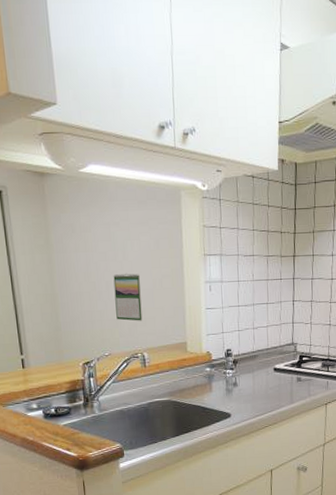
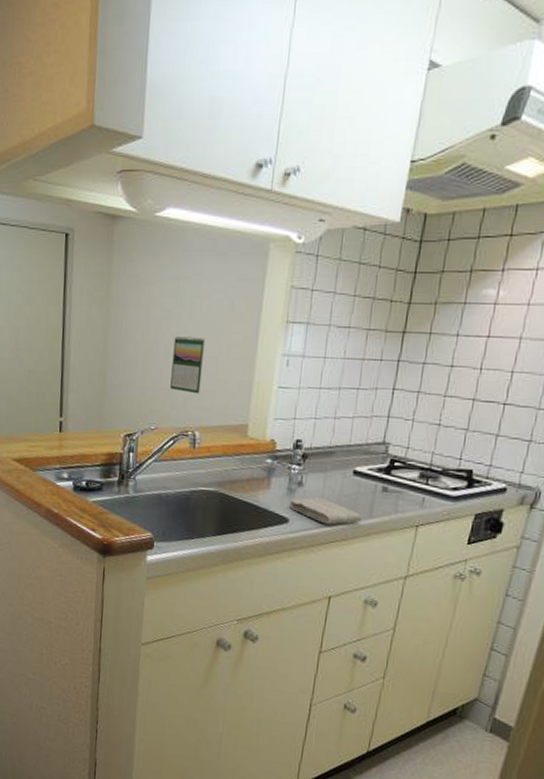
washcloth: none [228,393,286,413] -> present [288,497,362,525]

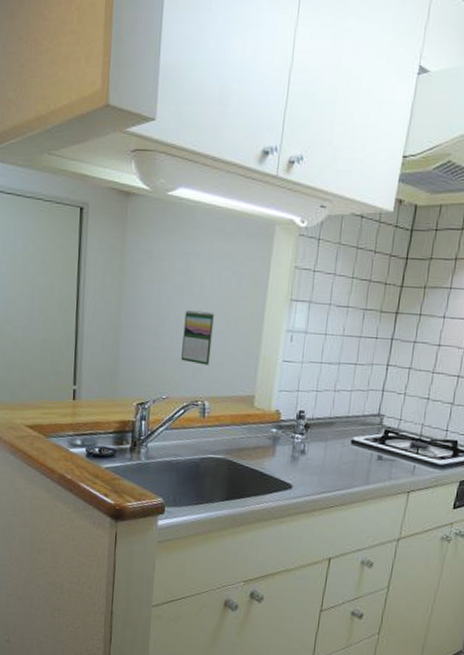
washcloth: present [288,497,362,525] -> none [292,465,359,491]

